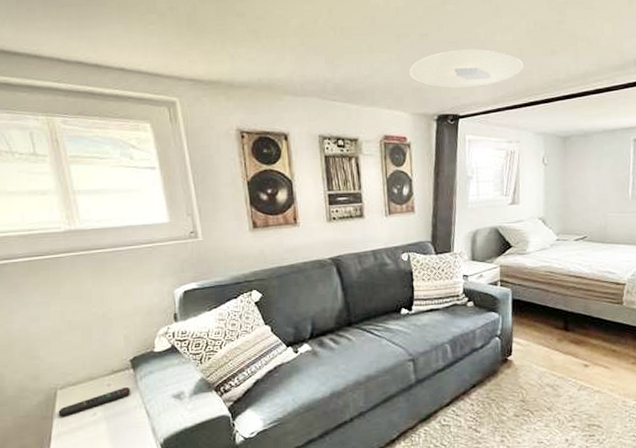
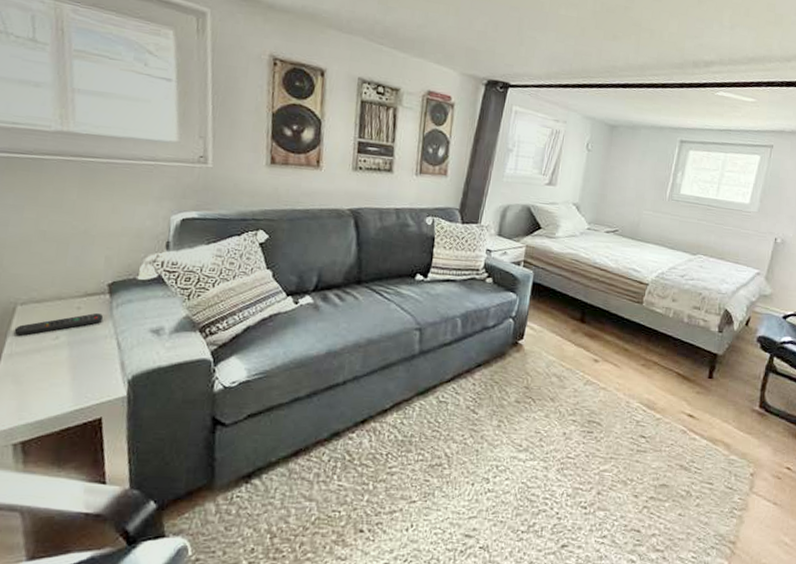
ceiling light: present [409,49,524,89] -> none [465,15,584,60]

